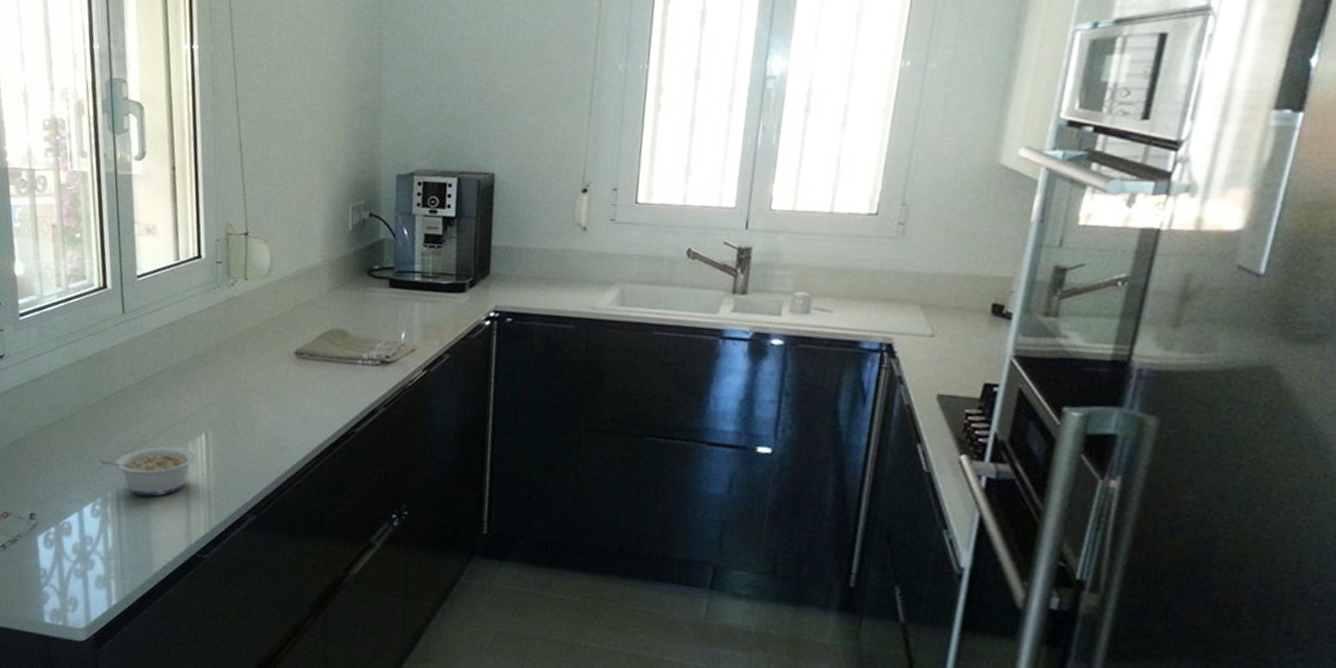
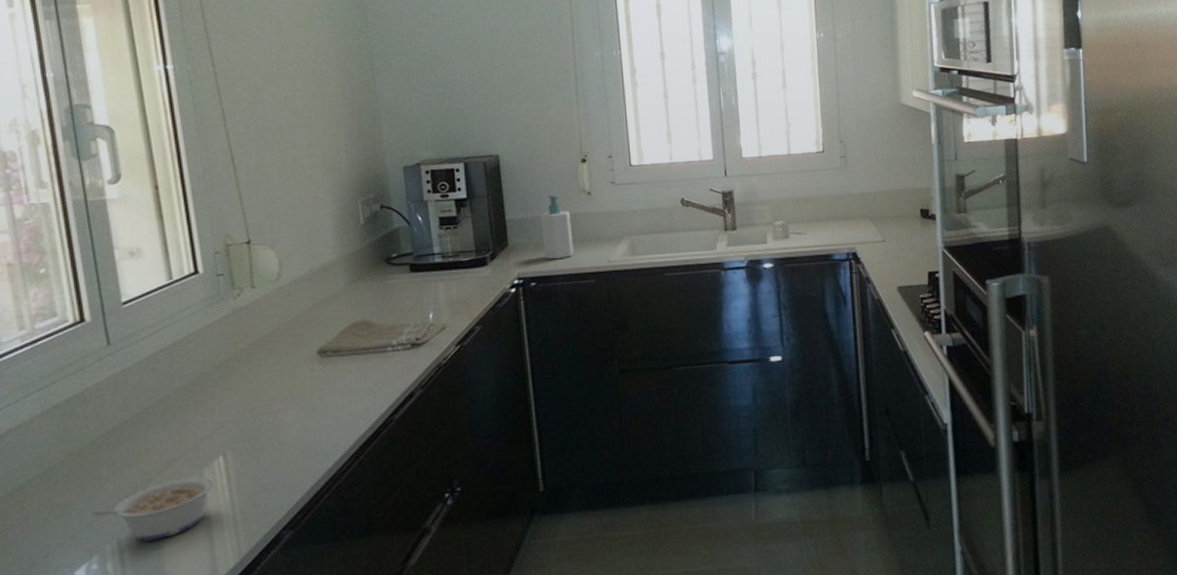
soap bottle: none [525,224,561,298] -> present [540,194,574,260]

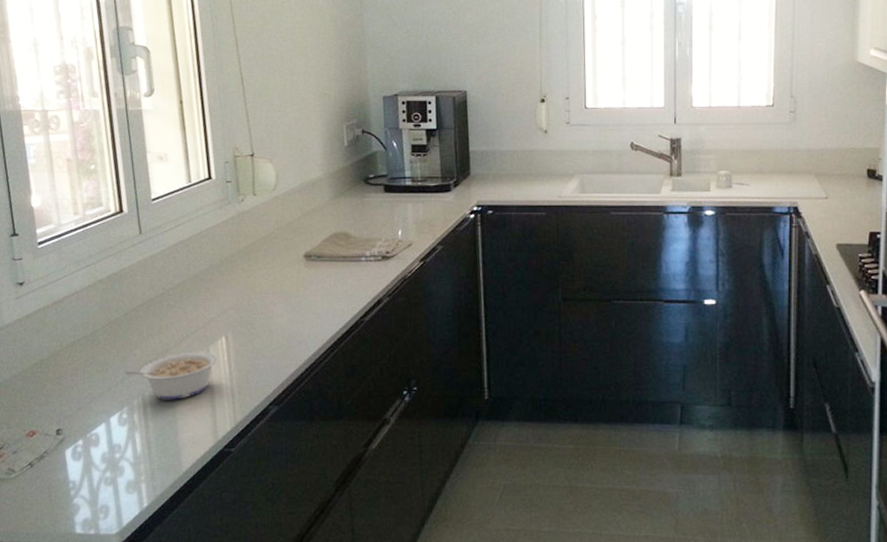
soap bottle: present [540,194,574,260] -> none [500,130,529,191]

